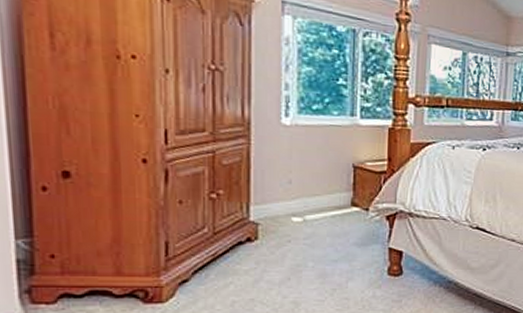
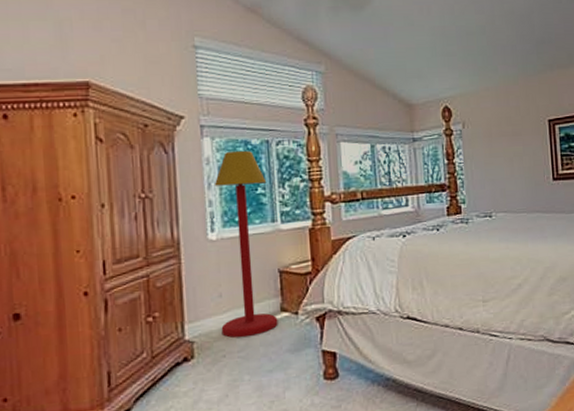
floor lamp: none [288,34,349,226] -> present [214,150,278,338]

